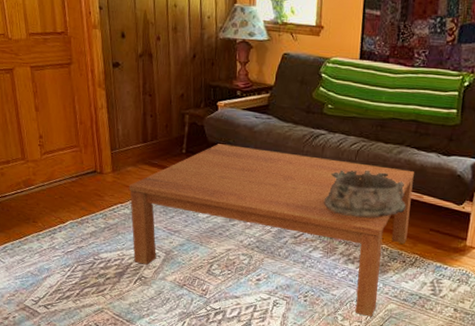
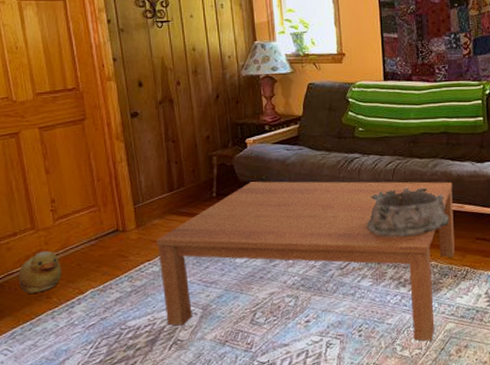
rubber duck: none [10,180,47,217] -> present [18,250,62,294]

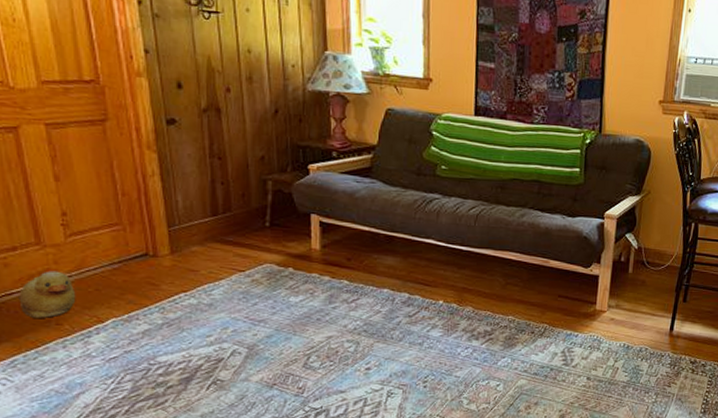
coffee table: present [156,181,455,341] -> none [194,214,540,396]
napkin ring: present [366,187,449,237] -> none [441,237,531,288]

